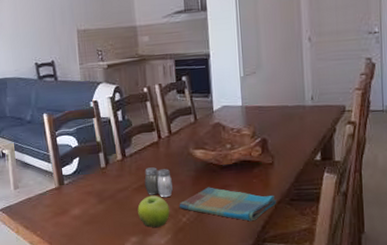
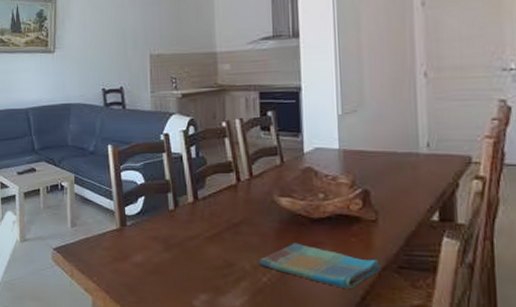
fruit: present [137,195,170,228] -> none [209,247,247,287]
salt and pepper shaker: present [144,167,173,198] -> none [218,214,252,251]

